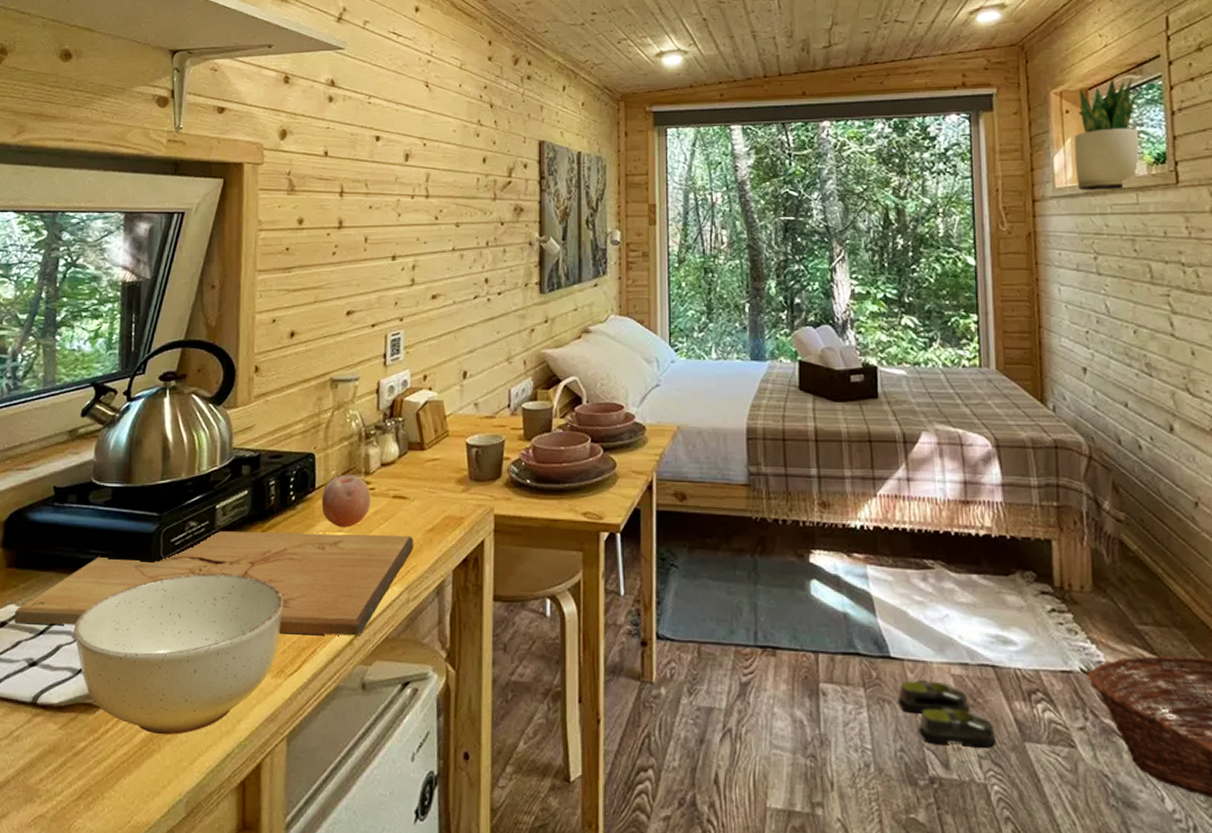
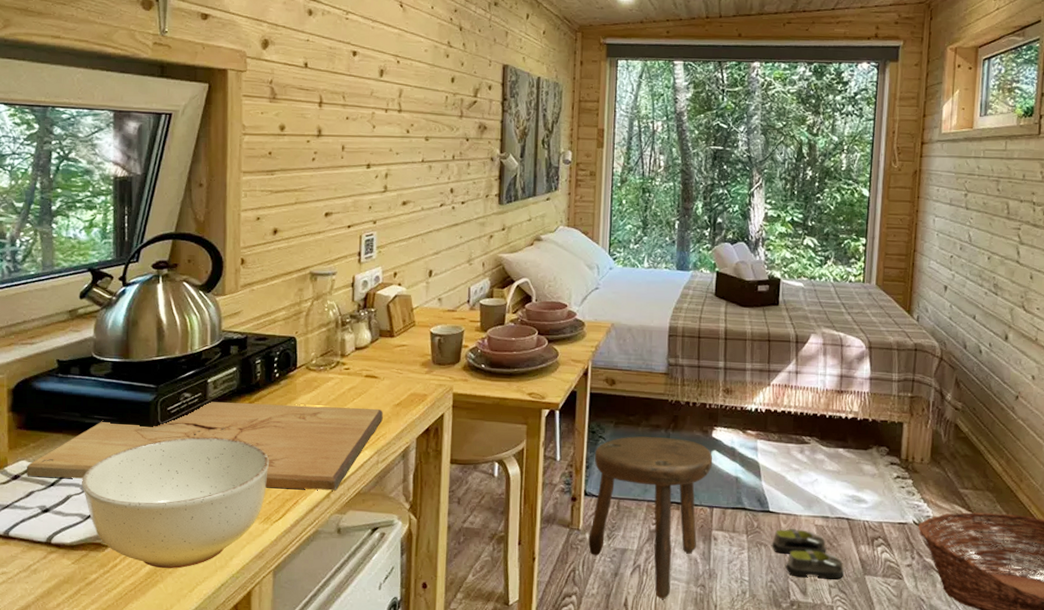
fruit: present [321,474,371,528] -> none [302,356,346,401]
stool: none [665,562,813,774] -> present [588,436,713,599]
planter: present [1074,77,1141,191] -> none [959,39,1018,138]

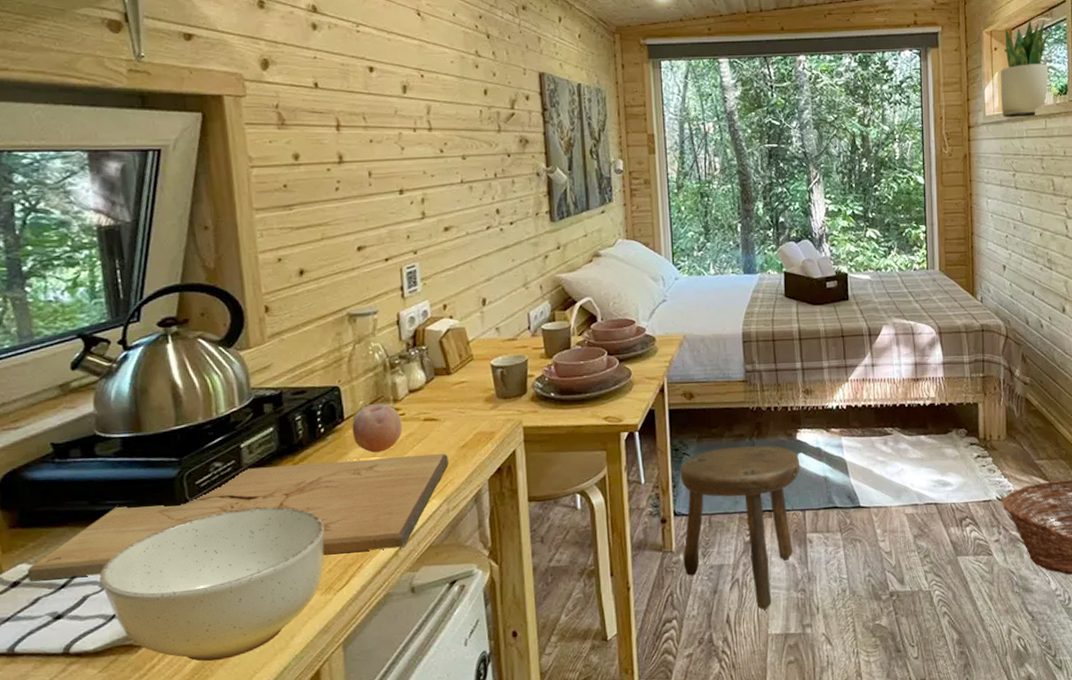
fruit: none [302,356,346,401] -> present [352,403,403,453]
slippers: present [772,528,844,580] -> none [866,520,937,567]
planter: none [959,39,1018,138] -> present [1000,19,1050,118]

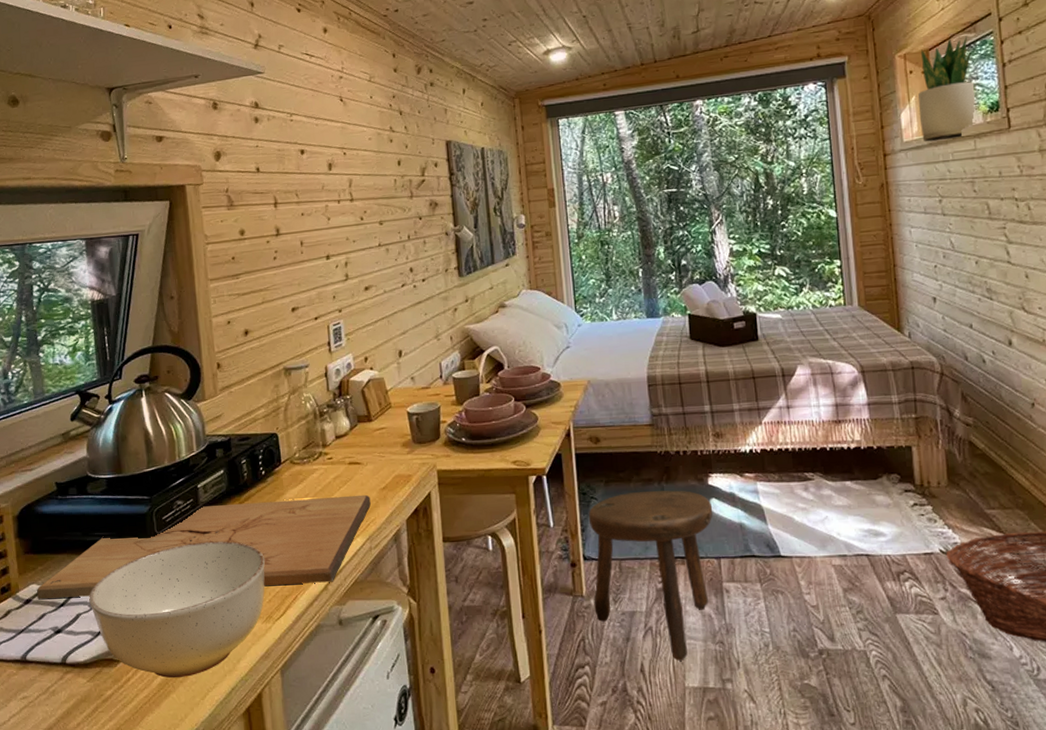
fruit: present [352,403,403,453] -> none [287,448,331,493]

